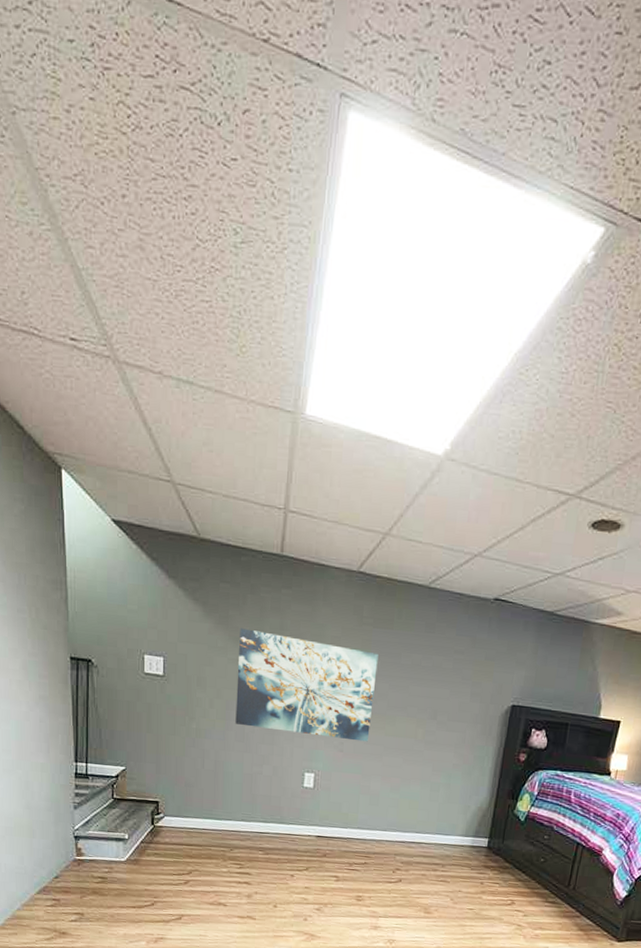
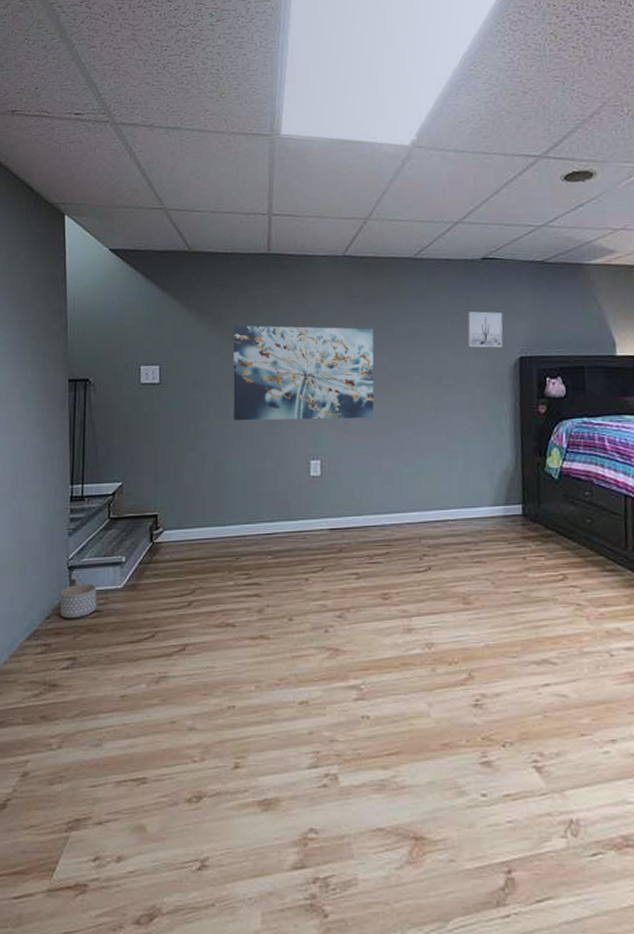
planter: none [67,852,102,882] -> present [60,583,97,619]
wall art: none [466,653,504,693] -> present [467,311,503,348]

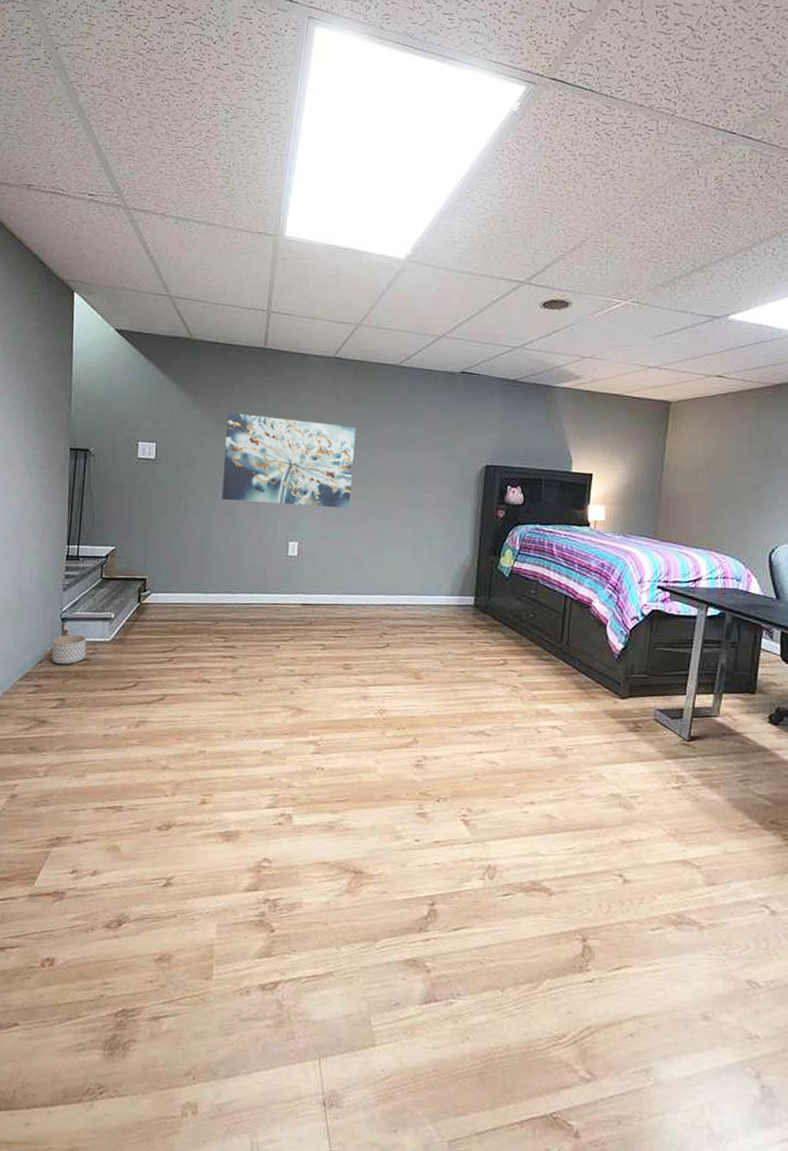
wall art: present [467,311,503,348] -> none [440,420,475,455]

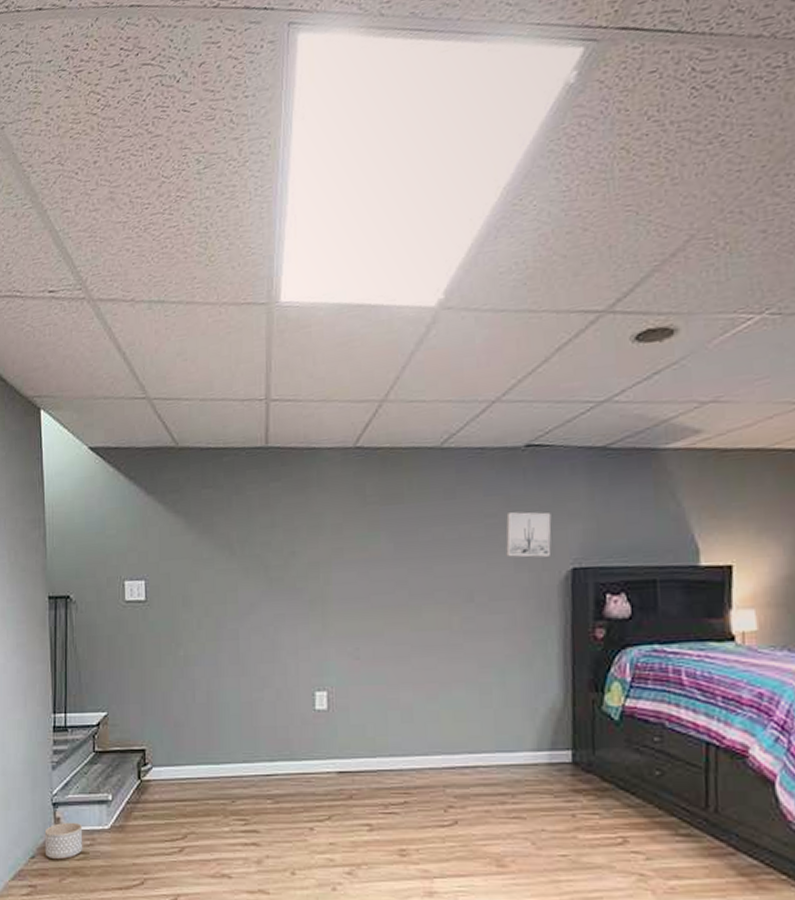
wall art: present [222,413,356,509] -> none [226,533,391,645]
wall art: none [440,420,475,455] -> present [506,512,552,557]

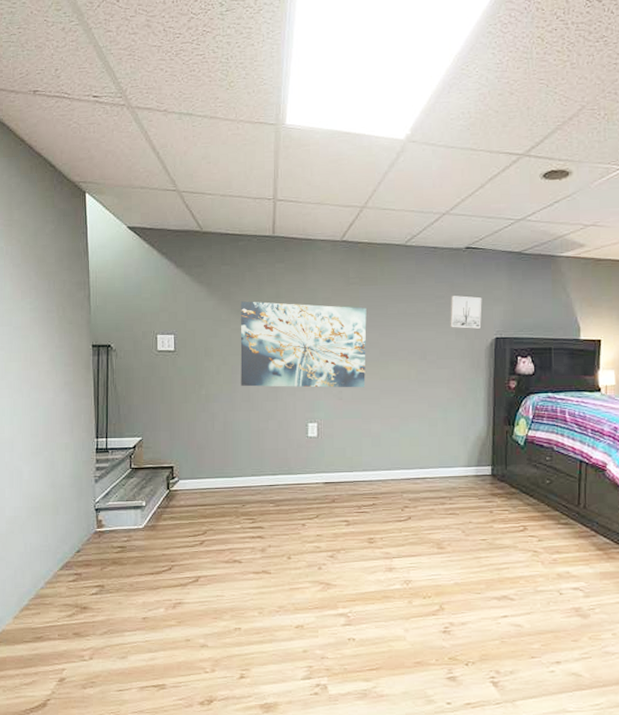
planter: present [44,822,83,860] -> none [88,523,121,553]
wall art: none [226,533,391,645] -> present [240,301,367,388]

